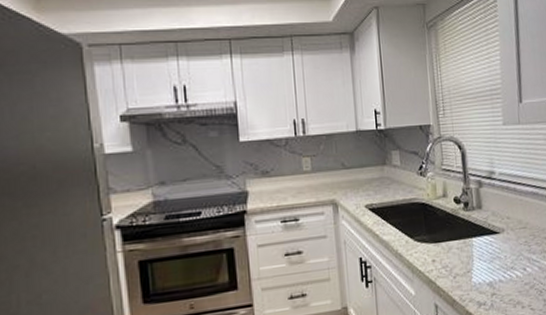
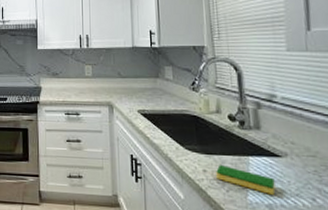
dish sponge: none [444,251,495,273] -> present [216,165,276,195]

